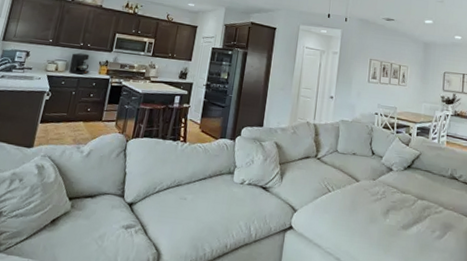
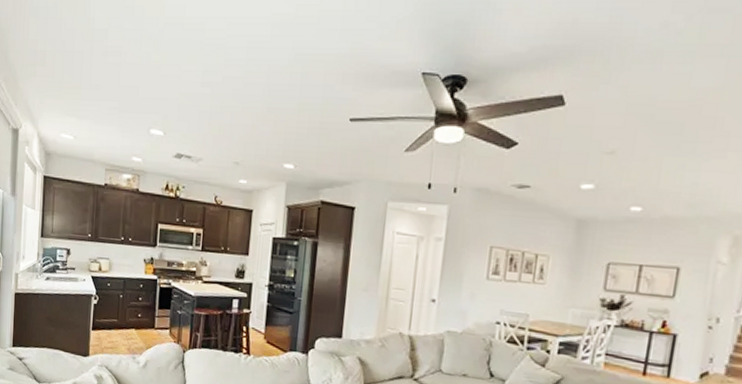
coffee maker: present [69,52,90,75] -> none [113,248,135,275]

